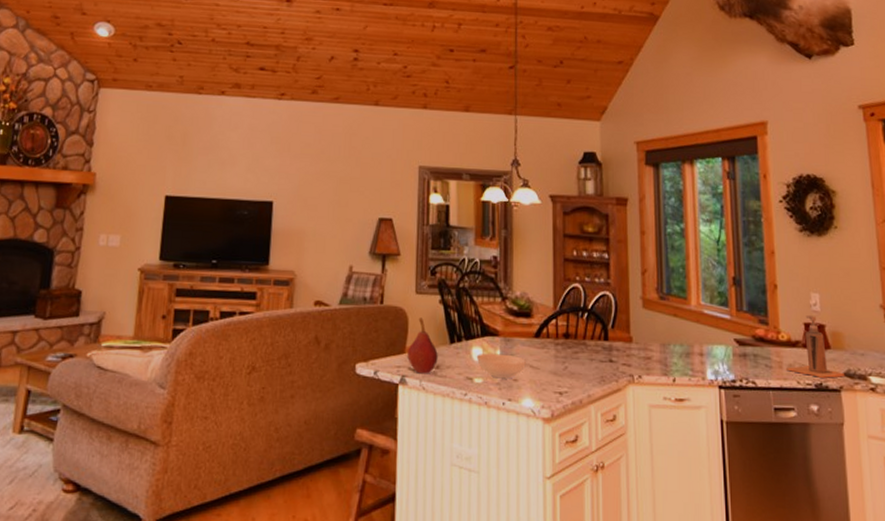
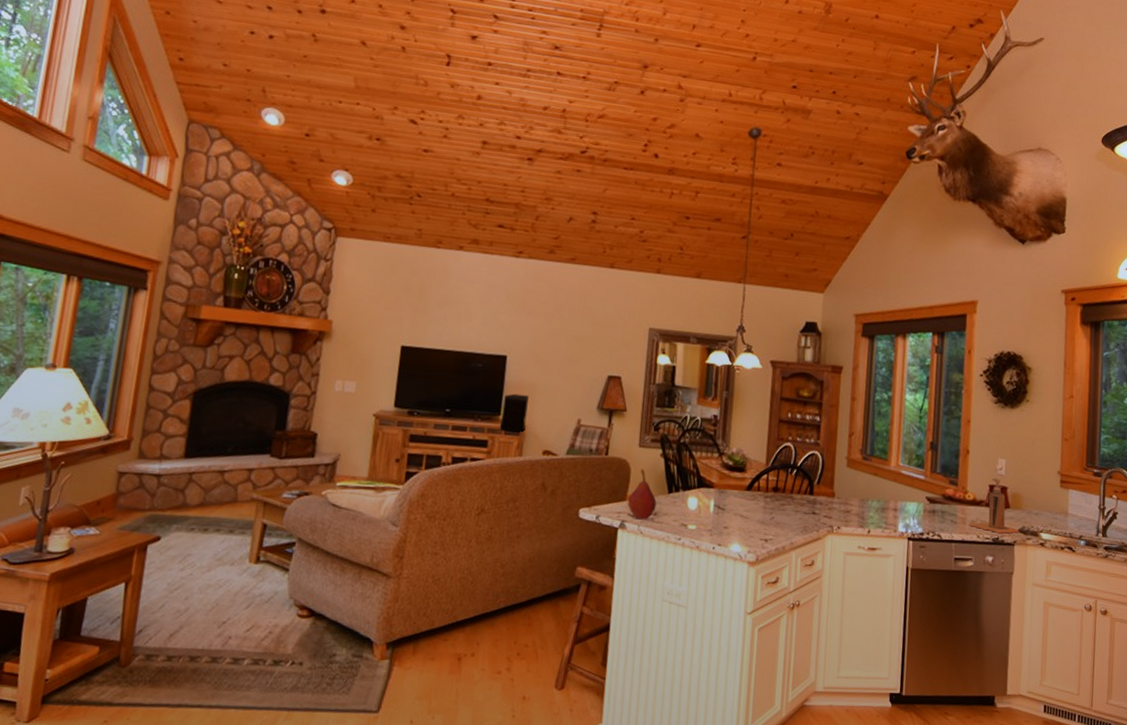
speaker: none [269,241,297,283] -> present [500,393,529,433]
bowl: present [476,353,527,379] -> none [691,502,738,526]

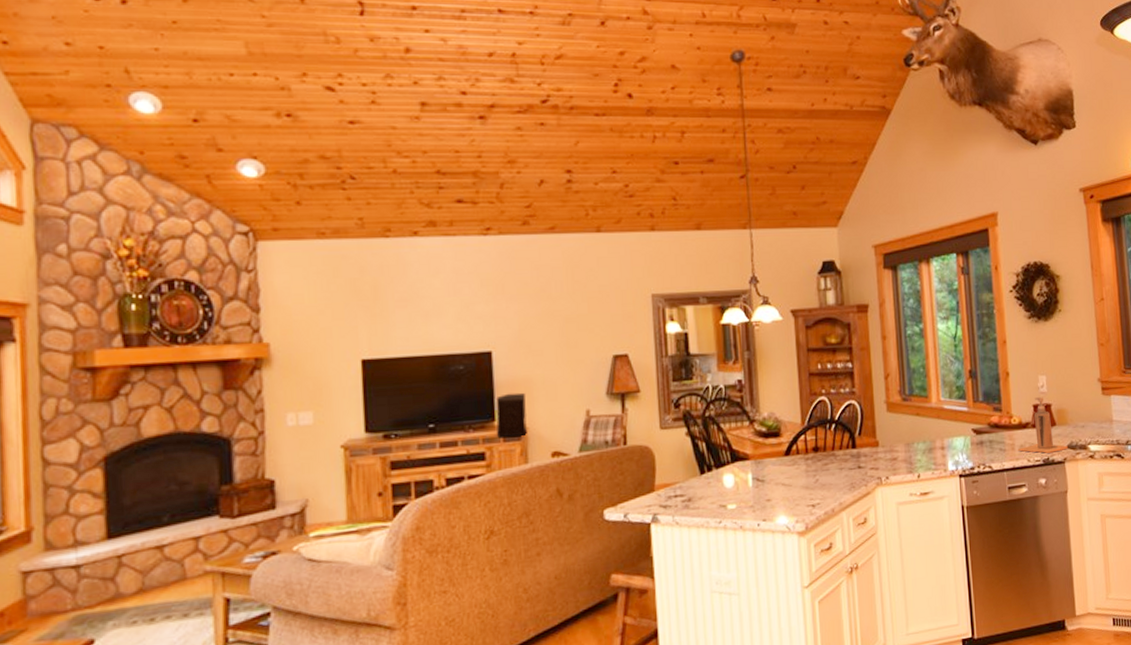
fruit: present [628,469,657,520] -> none [657,453,689,510]

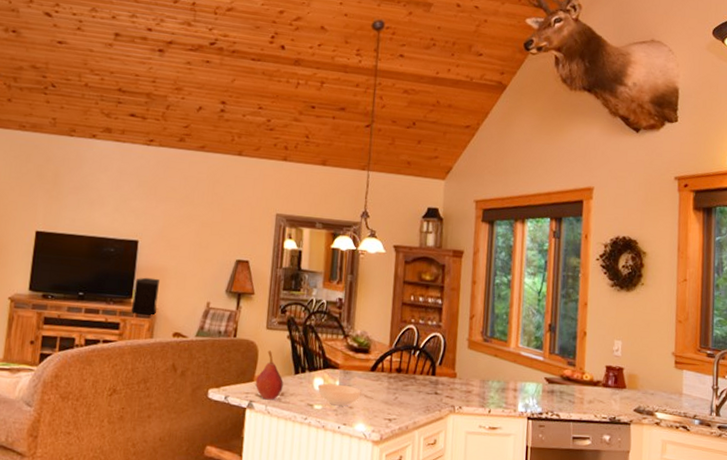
fruit: none [657,453,689,510] -> present [256,350,283,400]
bowl: none [728,476,779,502] -> present [317,383,362,406]
soap dispenser: present [1017,396,1069,453] -> none [586,359,636,413]

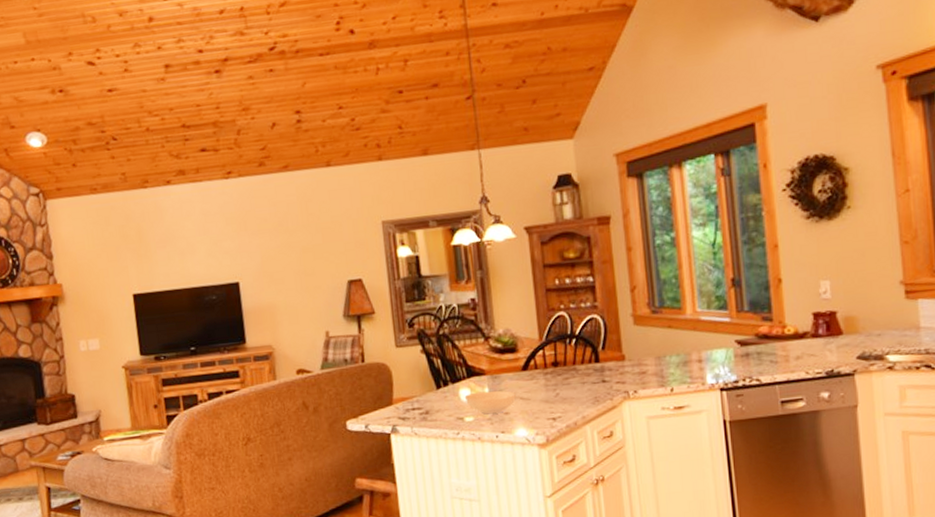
speaker: present [132,277,159,315] -> none [245,317,274,358]
fruit: present [256,350,283,400] -> none [395,369,426,421]

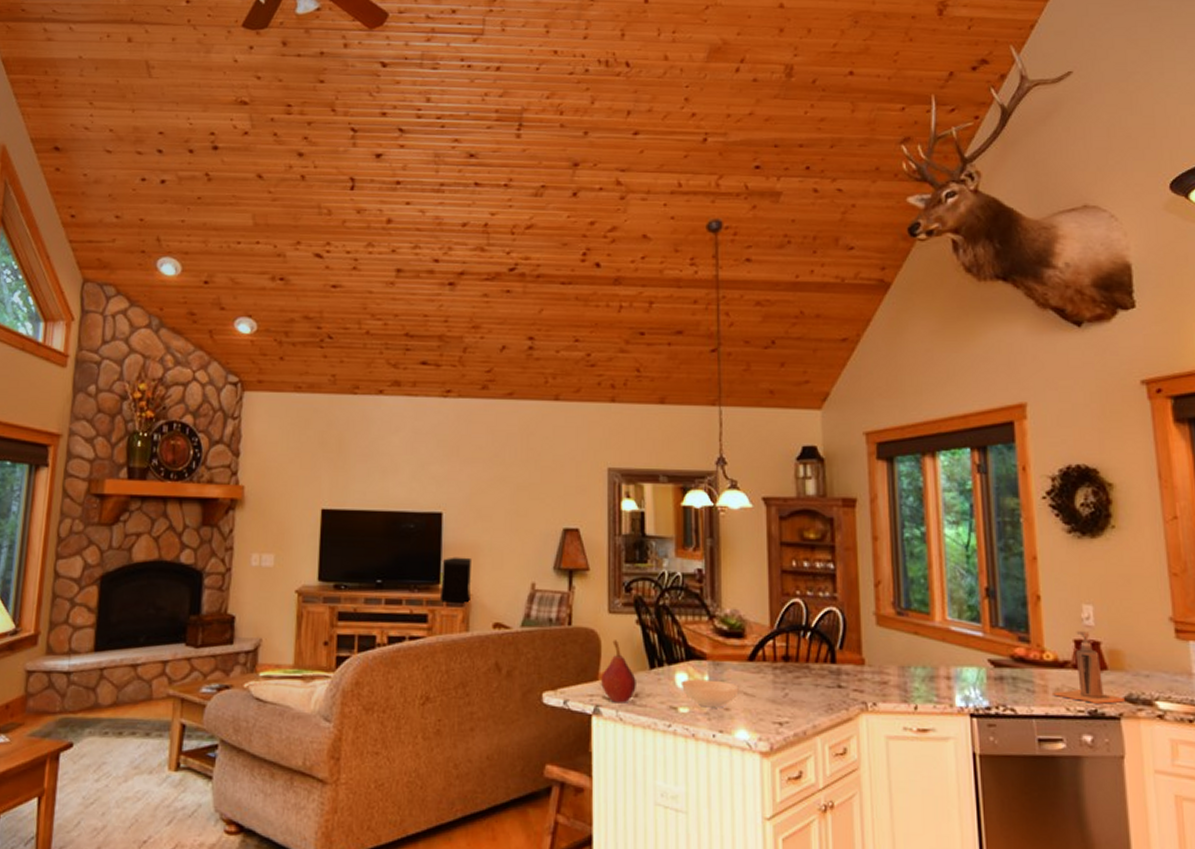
speaker: none [245,317,274,358] -> present [441,557,471,603]
fruit: none [395,369,426,421] -> present [601,640,636,704]
soap dispenser: none [792,303,860,365] -> present [1051,630,1126,704]

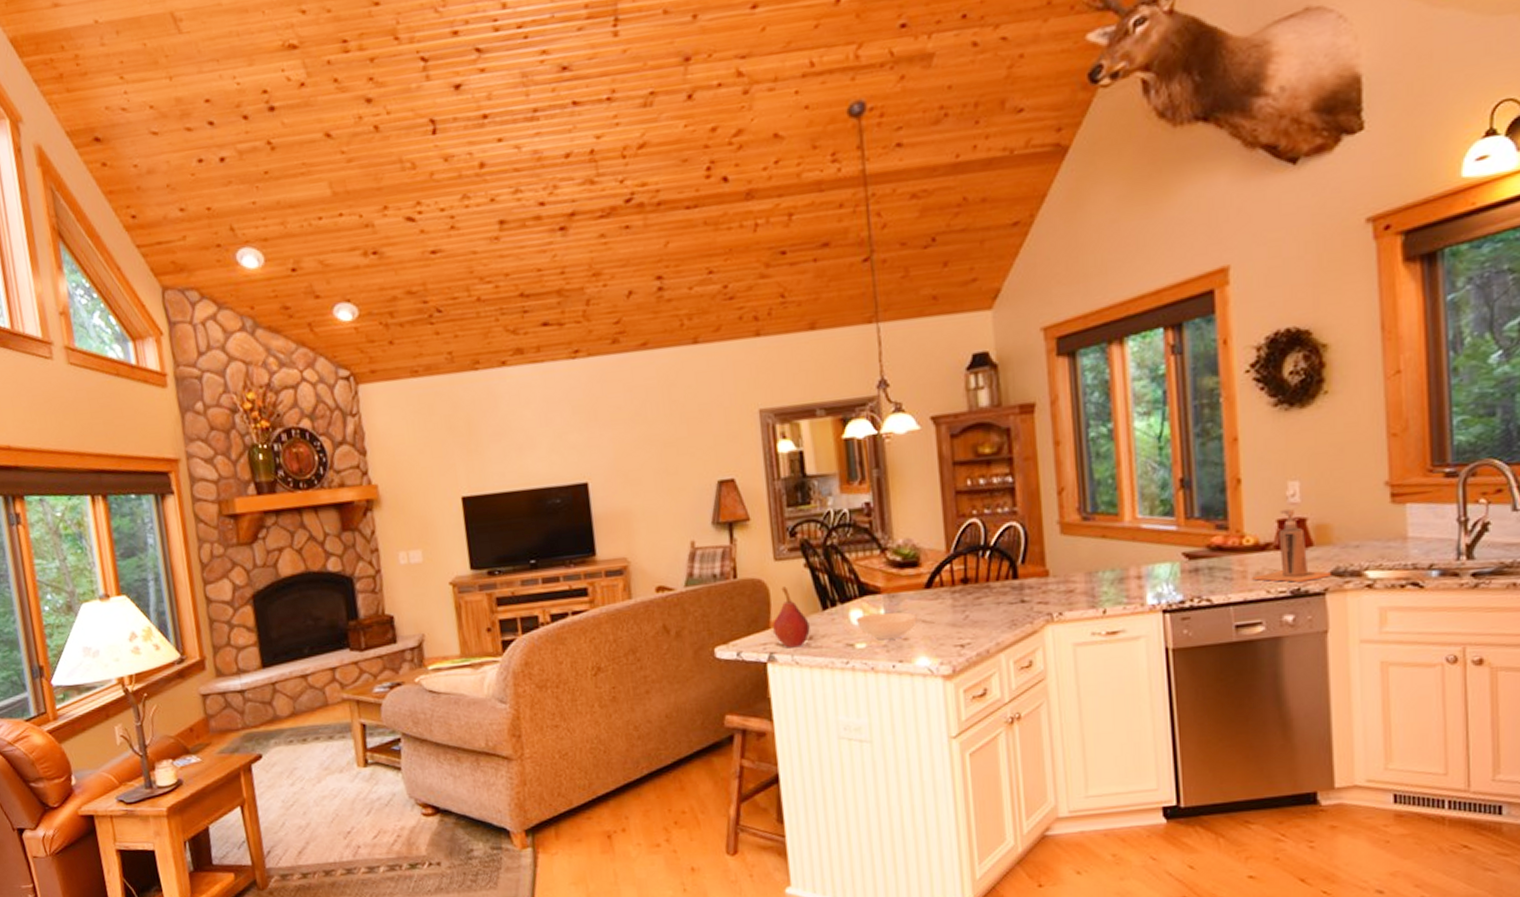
speaker: present [441,557,471,603] -> none [594,524,629,572]

